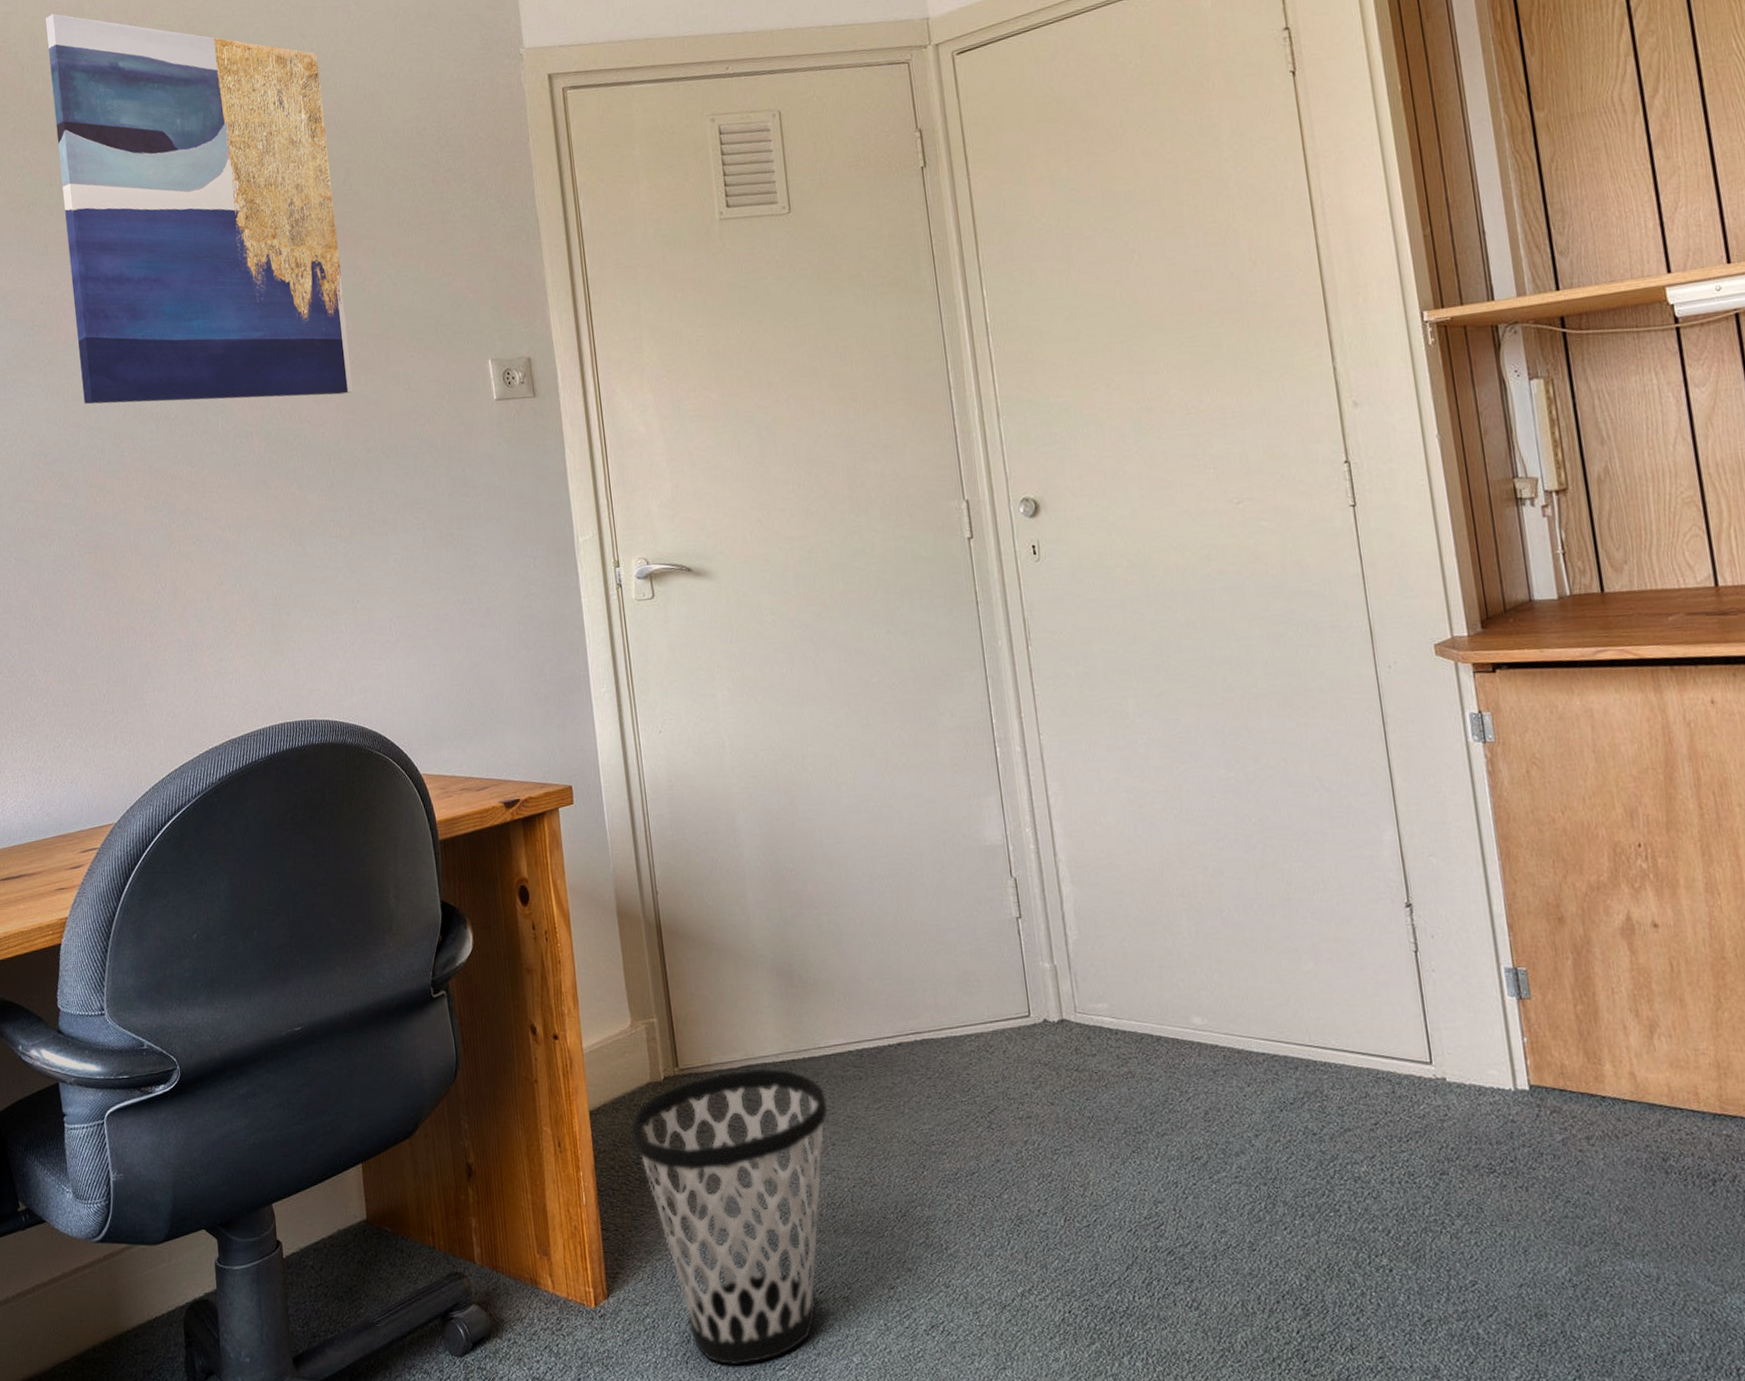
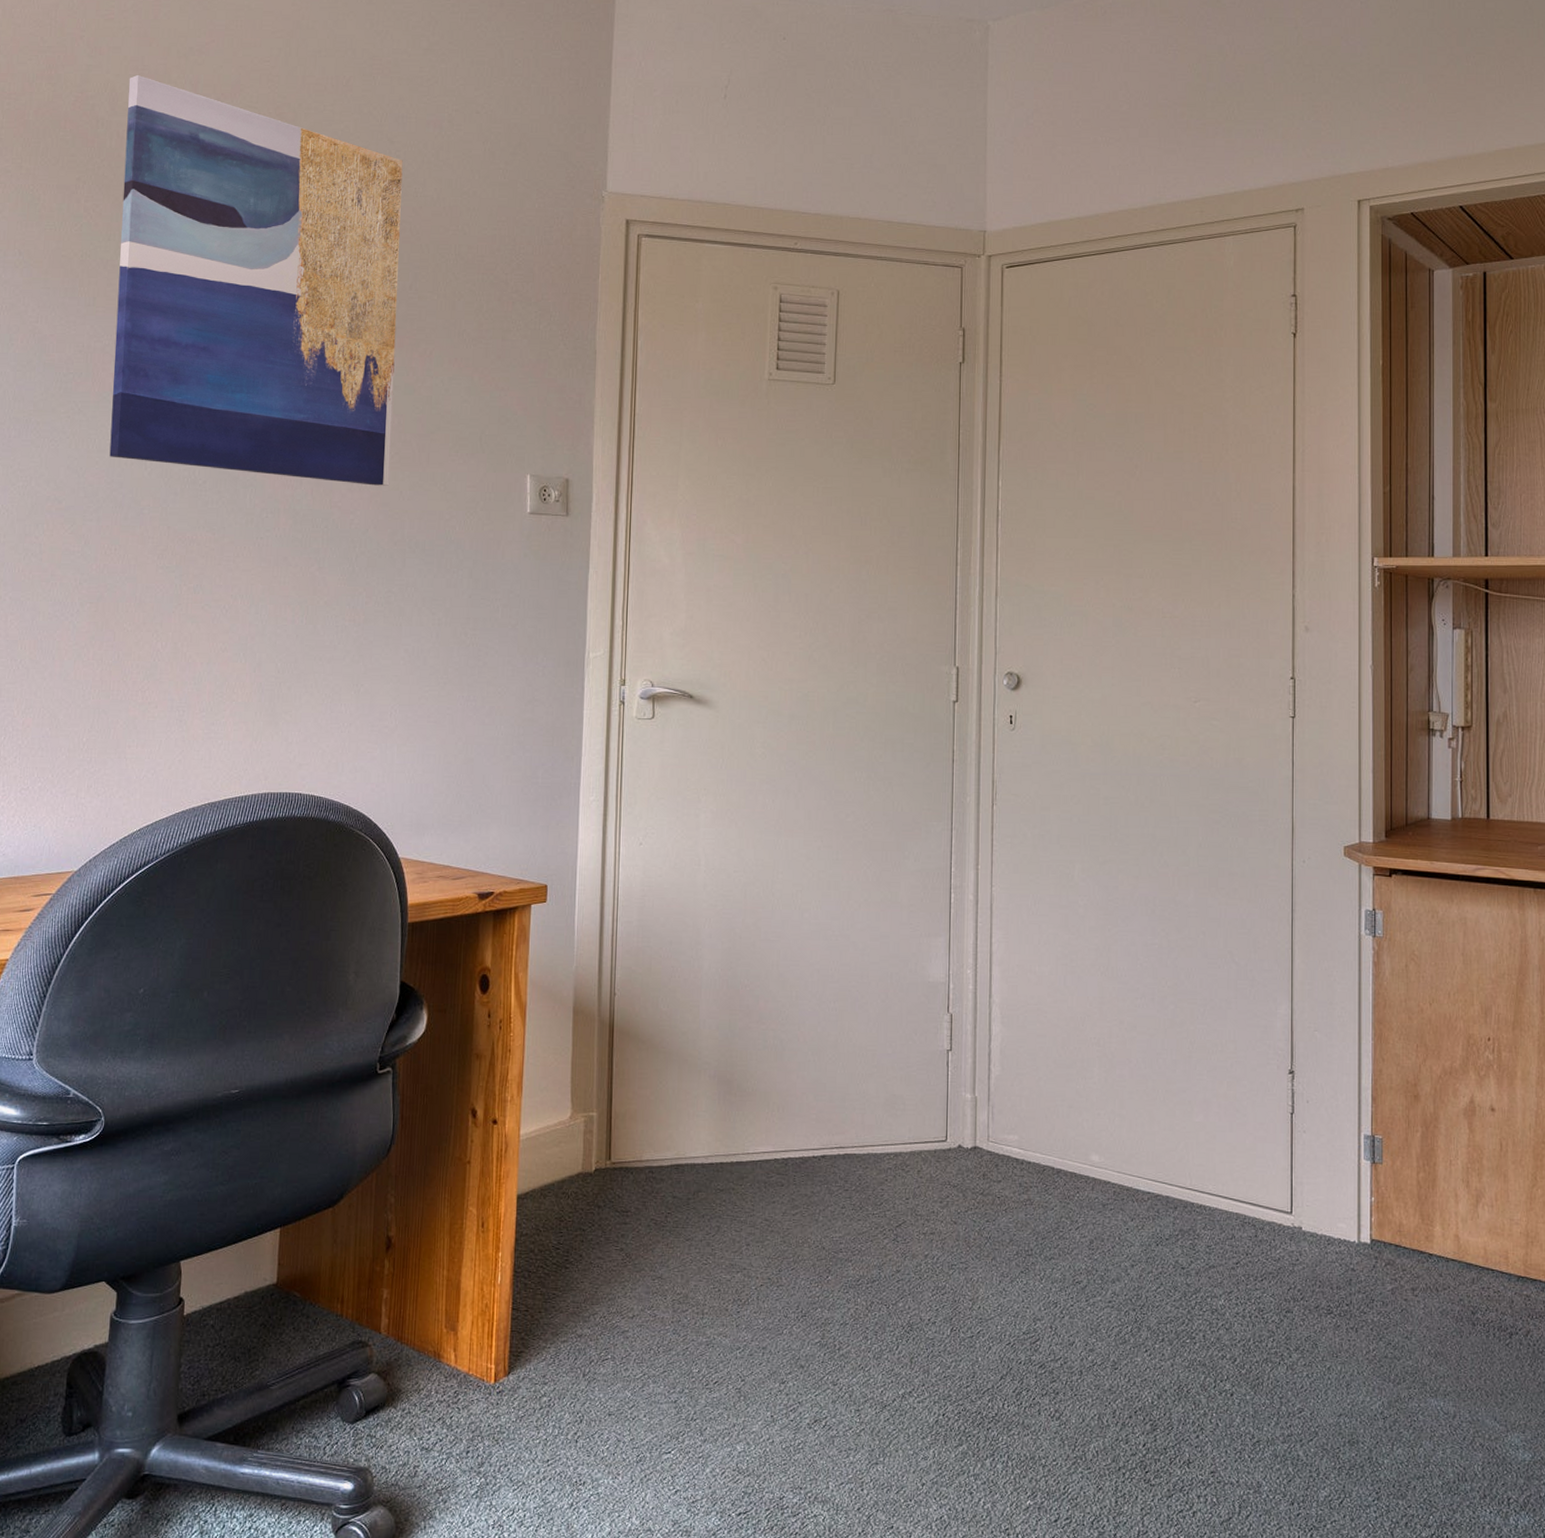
wastebasket: present [631,1069,828,1366] -> none [556,1168,748,1447]

